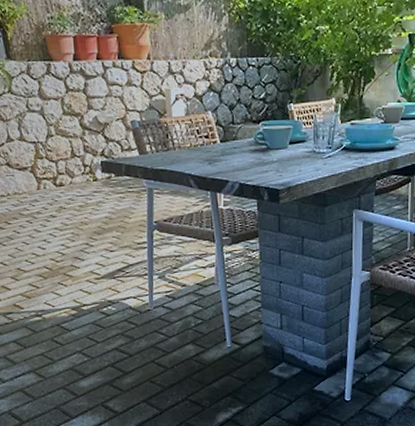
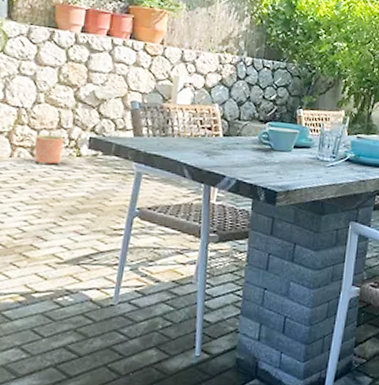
planter: none [54,163,81,193] -> present [33,134,65,165]

